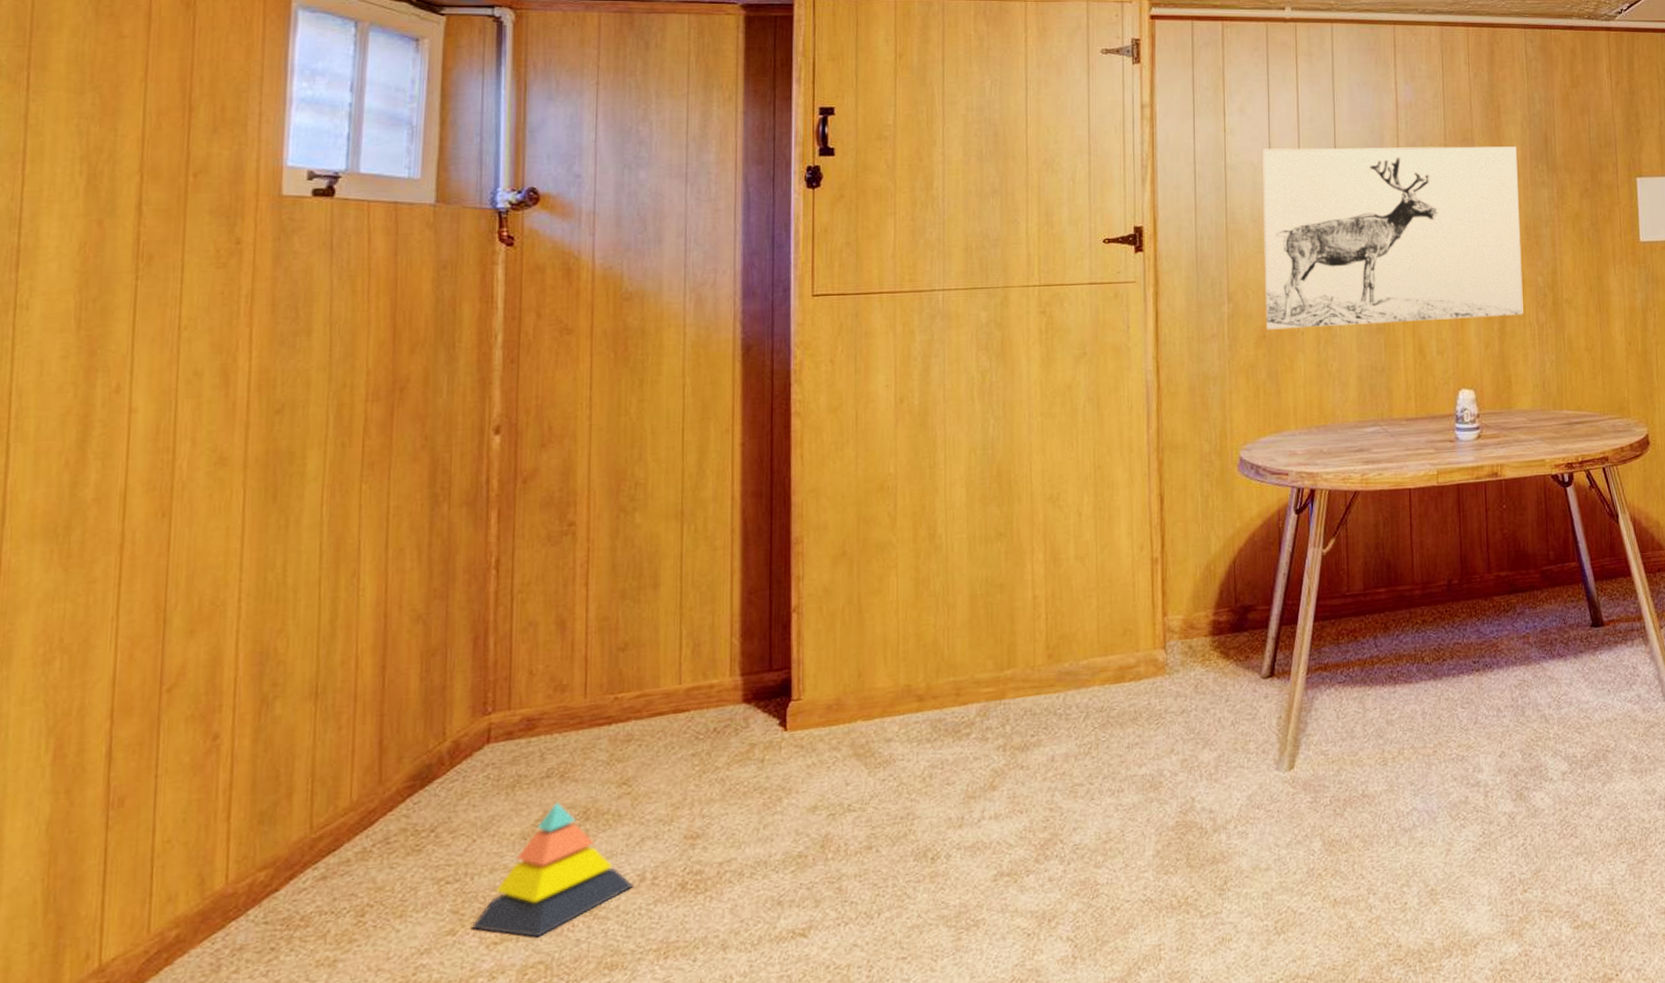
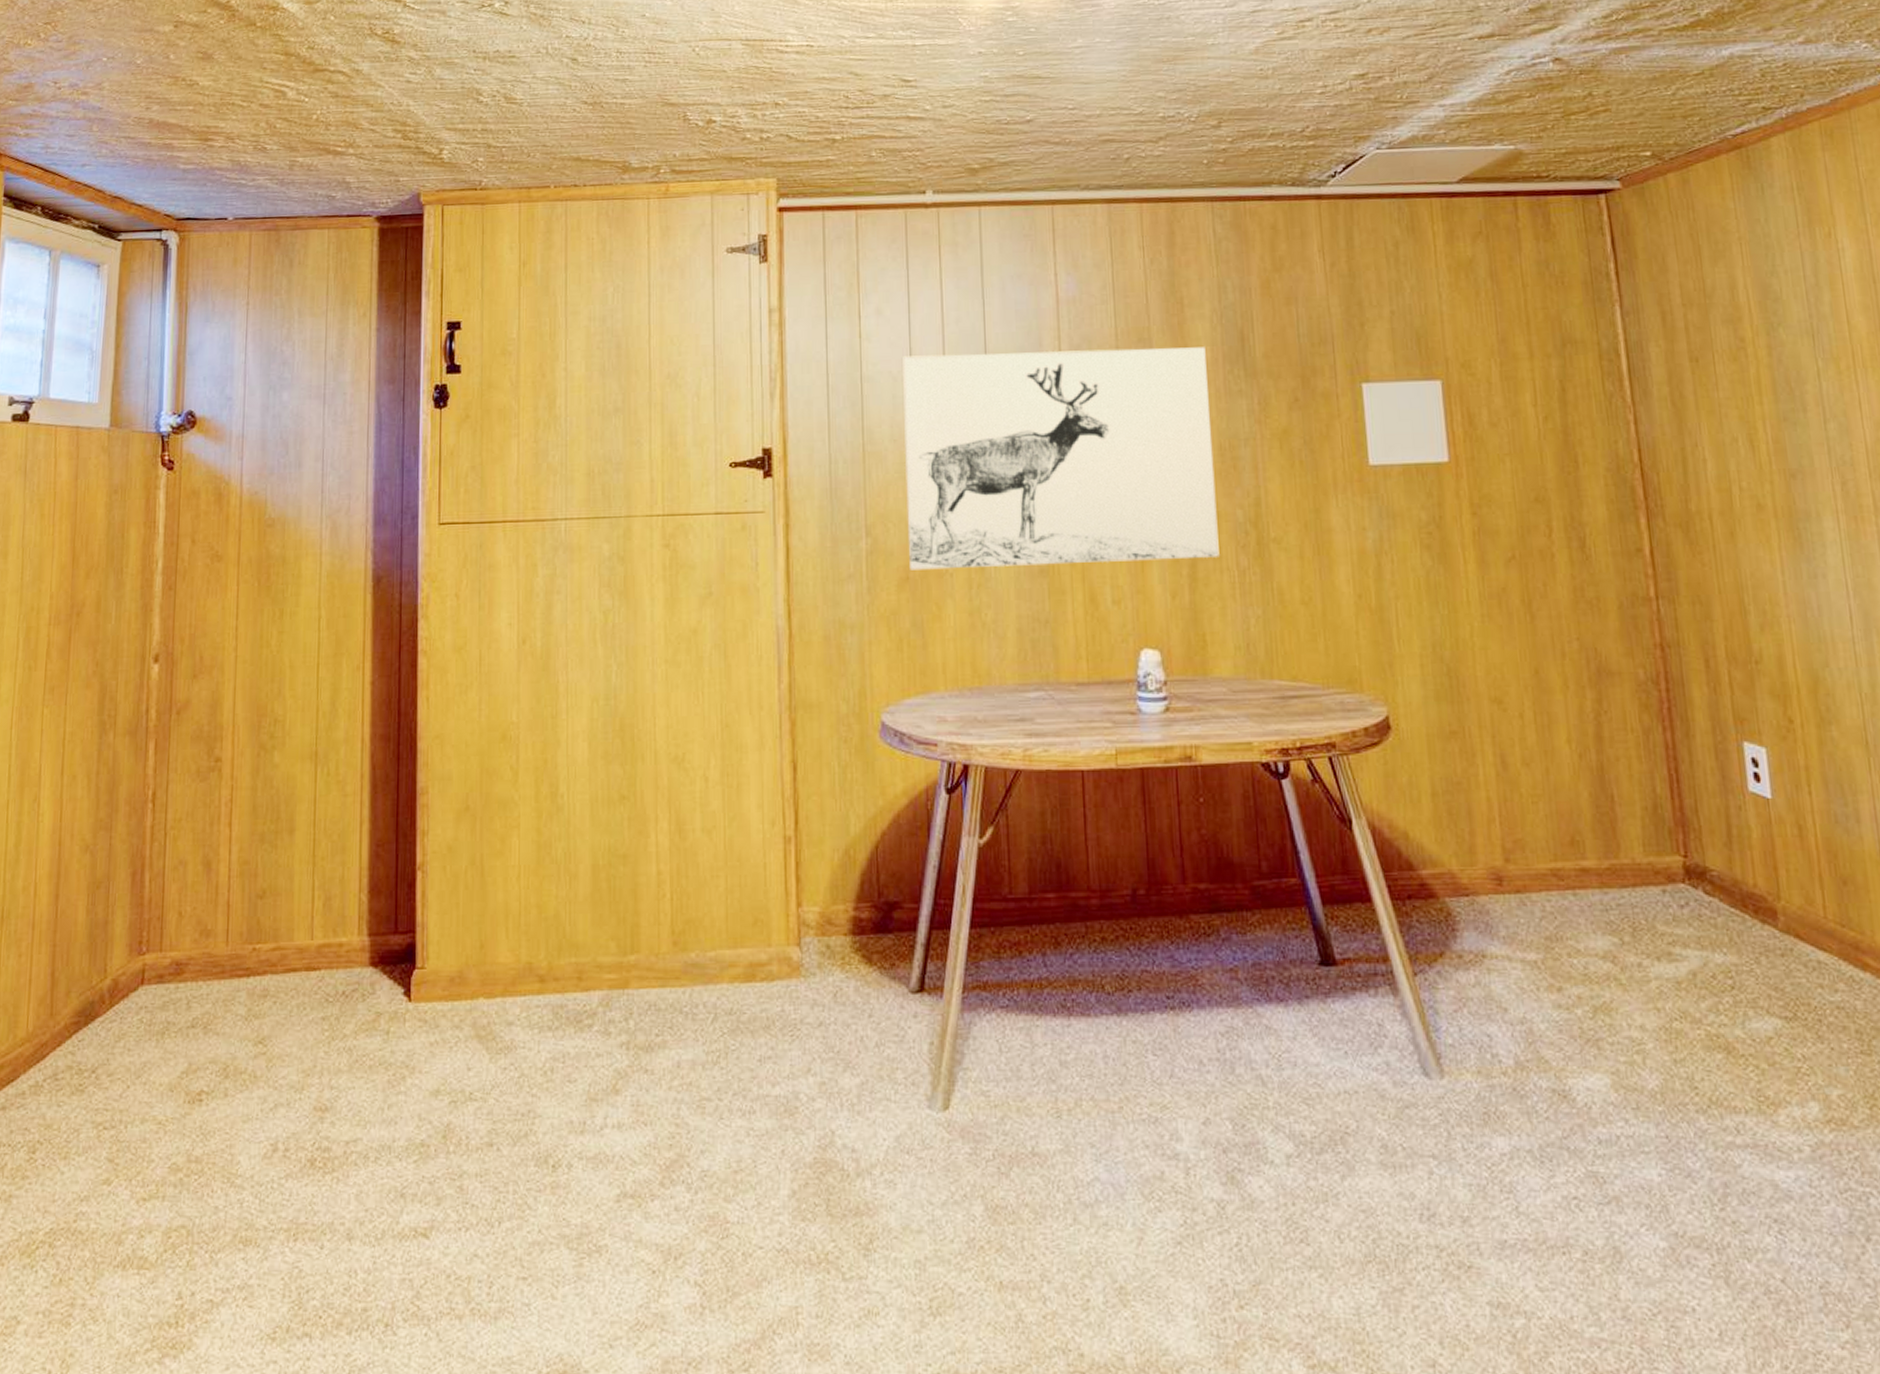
stacking toy: present [470,802,634,938] -> none [123,1054,267,1199]

